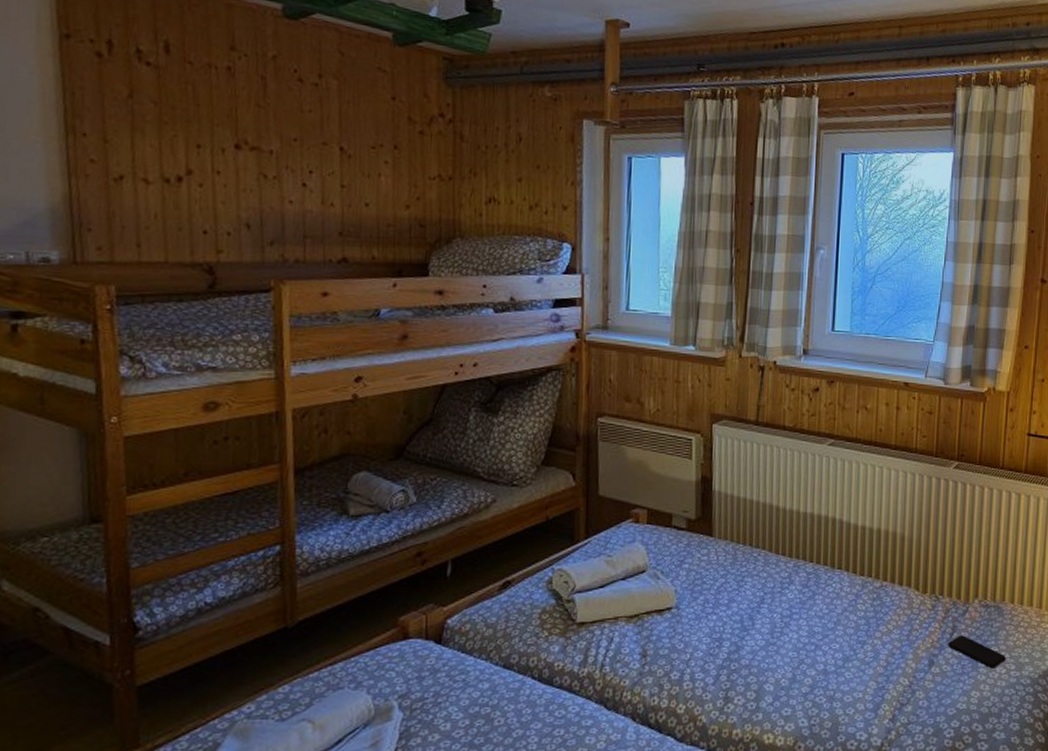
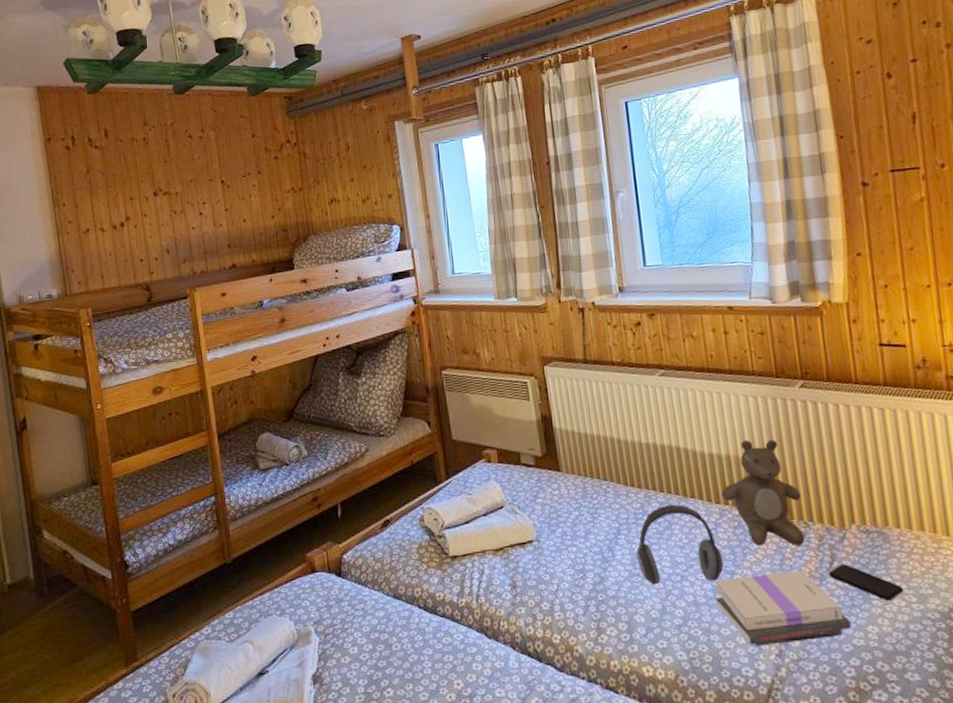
headphones: none [775,574,858,654] -> present [635,504,724,585]
books: none [844,641,958,712] -> present [715,570,851,646]
teddy bear: none [867,516,937,617] -> present [721,439,805,545]

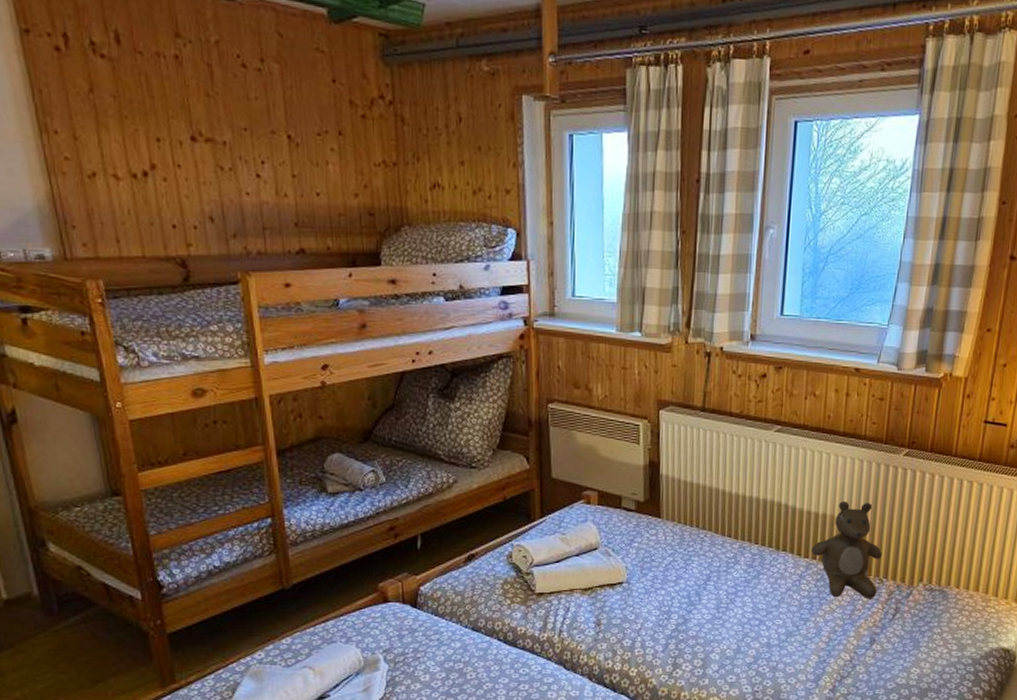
headphones: present [635,504,724,585] -> none [721,555,801,628]
books: present [715,570,851,646] -> none [786,620,898,682]
smartphone: present [829,564,903,601] -> none [890,616,948,648]

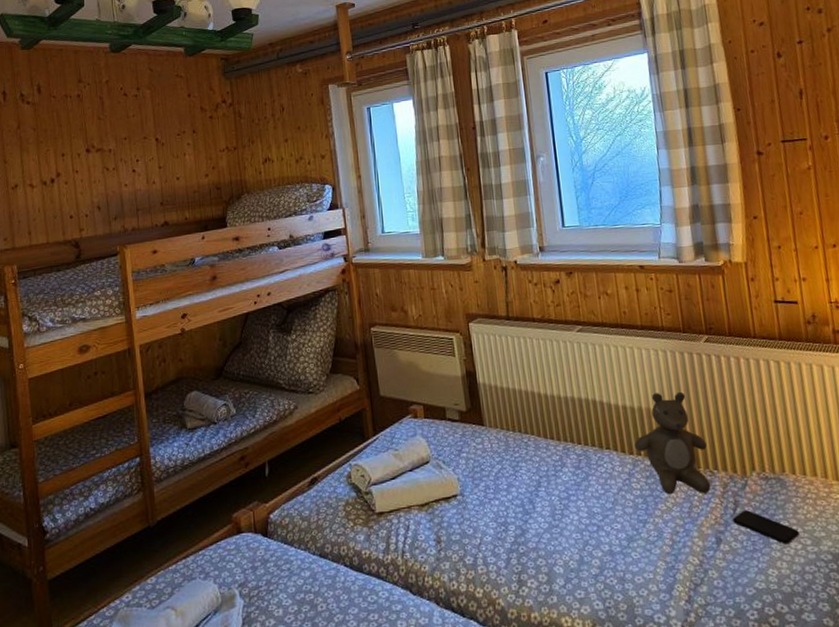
smartphone: none [890,616,948,648] -> present [733,510,799,544]

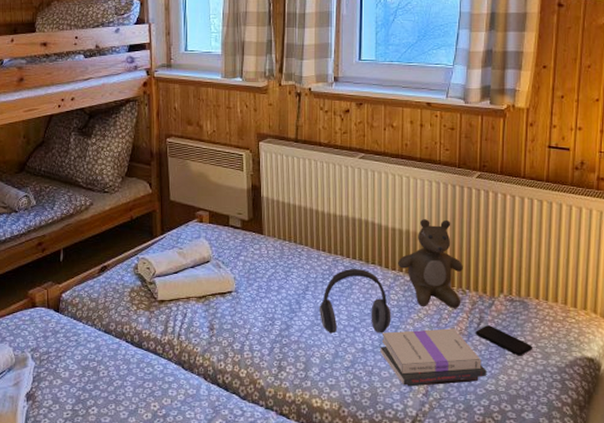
headphones: none [554,455,637,536] -> present [318,268,391,334]
books: none [629,517,754,593] -> present [380,328,486,387]

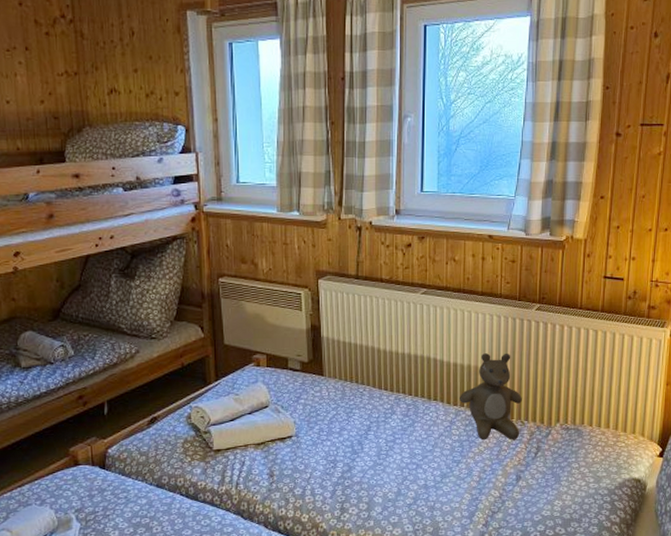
headphones: present [318,268,391,334] -> none [381,405,453,472]
books: present [380,328,486,387] -> none [442,459,543,519]
smartphone: present [476,325,532,356] -> none [533,454,585,482]

